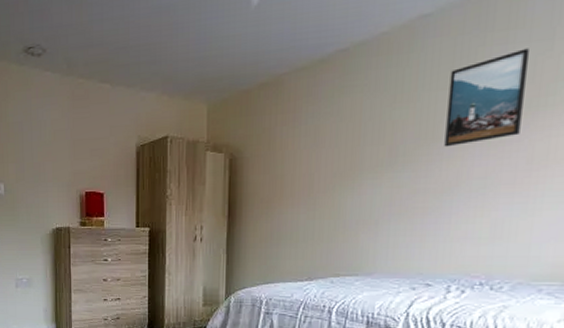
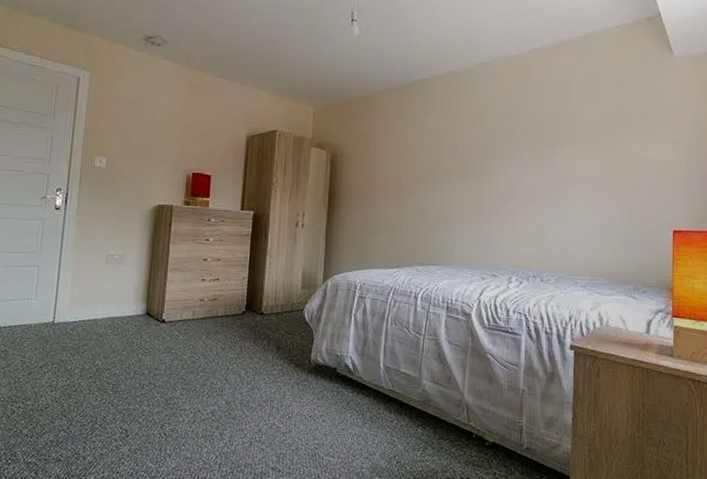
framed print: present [444,48,530,147] -> none [502,97,556,164]

